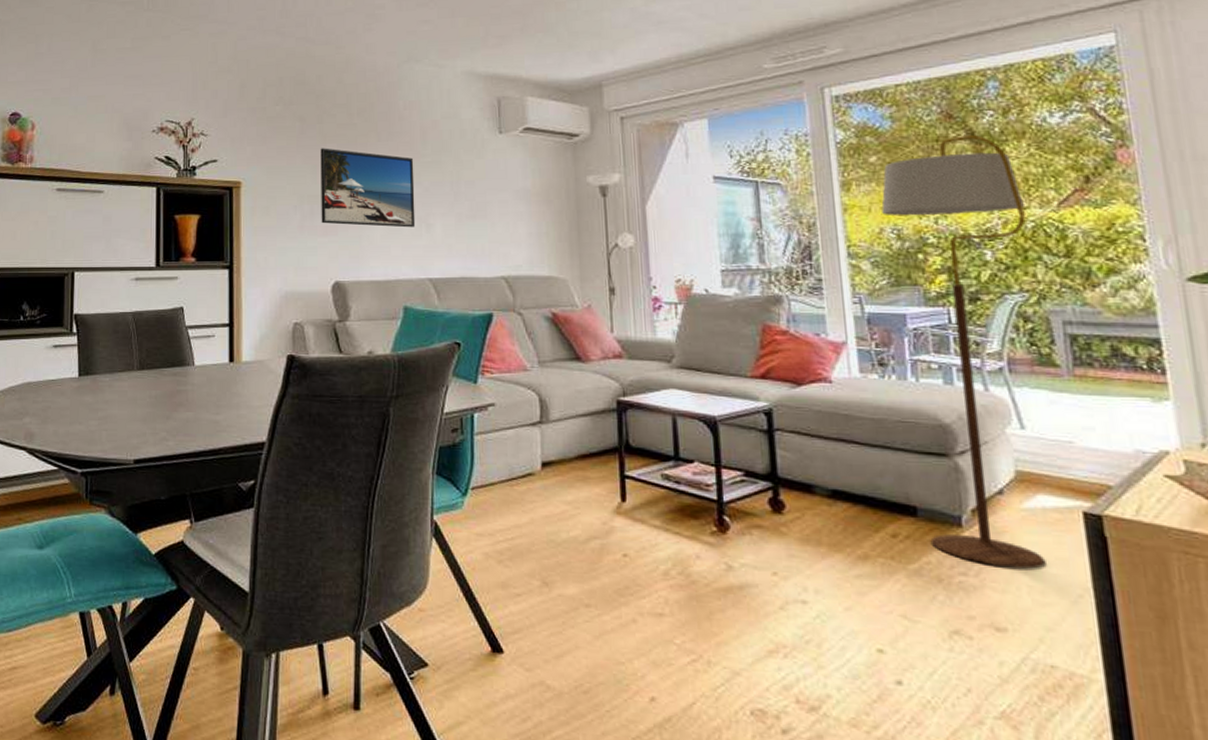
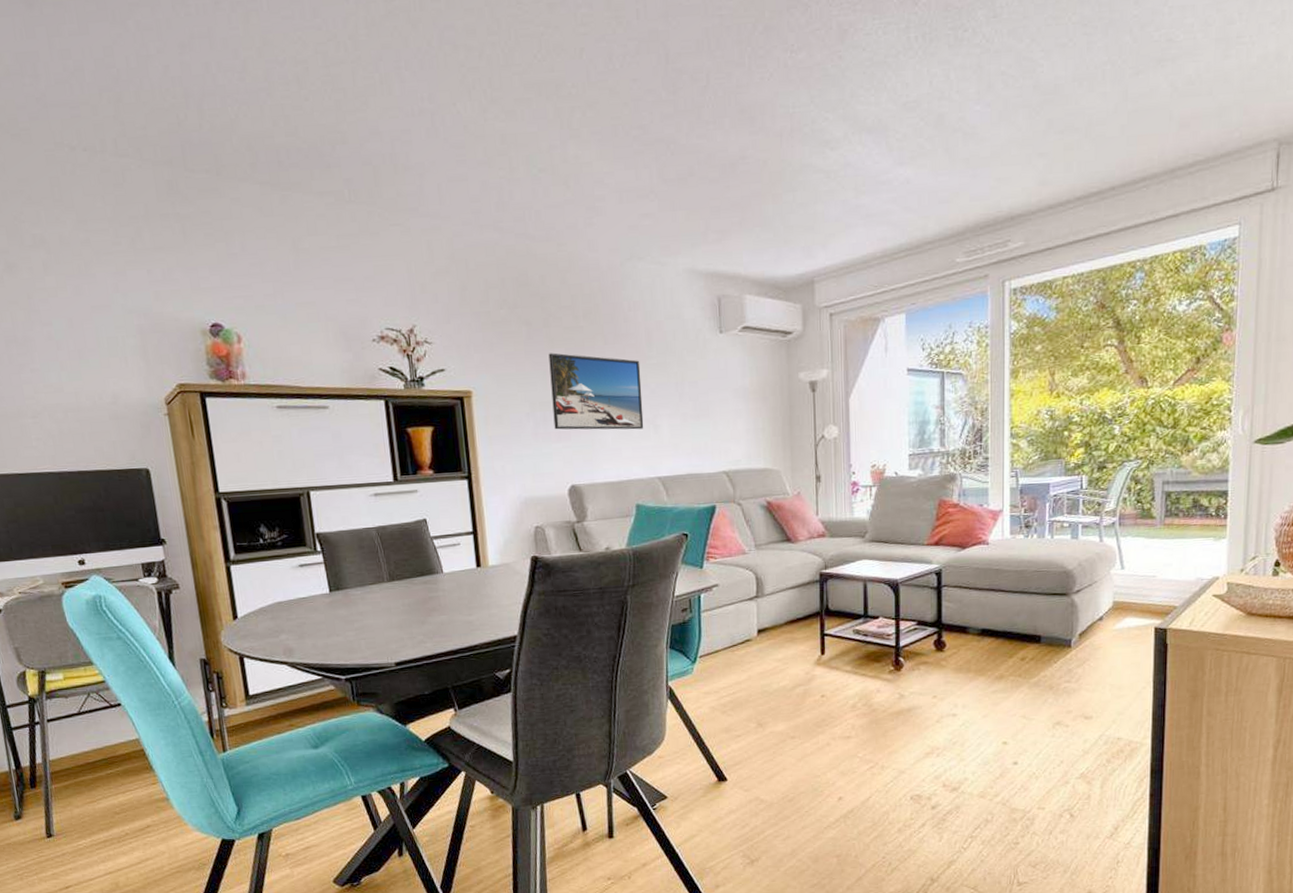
floor lamp: present [881,135,1046,569] -> none [1041,323,1149,674]

